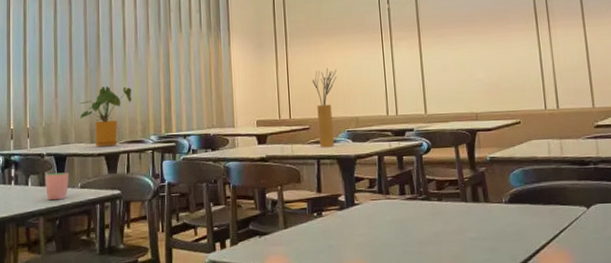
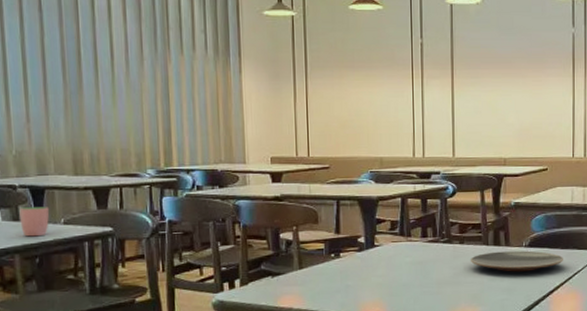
house plant: present [80,86,132,147] -> none [59,112,123,180]
vase: present [312,67,337,148] -> none [333,103,361,189]
plate: none [449,207,547,230] -> present [470,250,563,272]

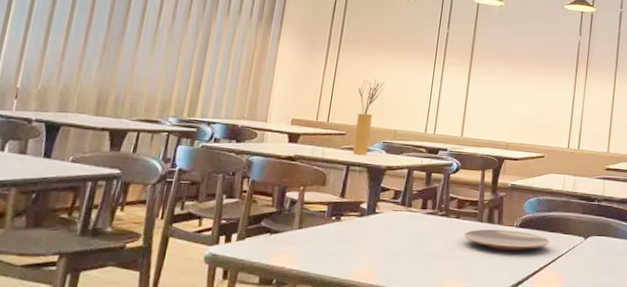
cup: present [19,207,50,237] -> none [25,141,61,172]
vase: none [333,103,361,189] -> present [352,78,385,156]

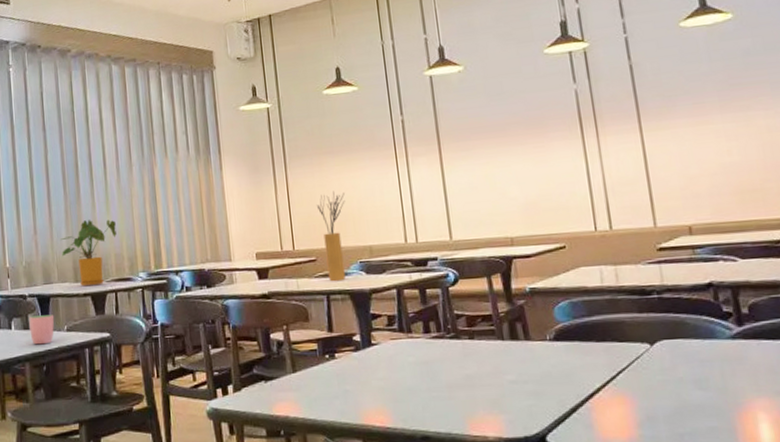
cup: none [25,141,61,172] -> present [29,314,55,345]
house plant: none [87,57,157,122] -> present [61,219,117,287]
plate: present [463,229,550,251] -> none [483,345,601,372]

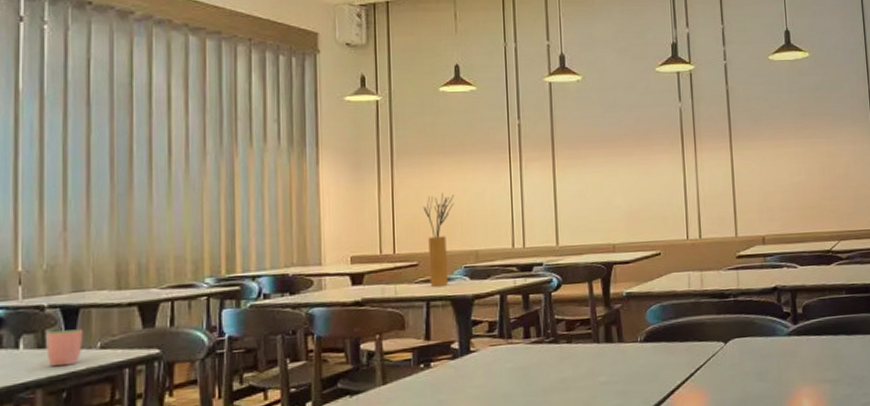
house plant: present [61,219,117,287] -> none [101,215,179,295]

